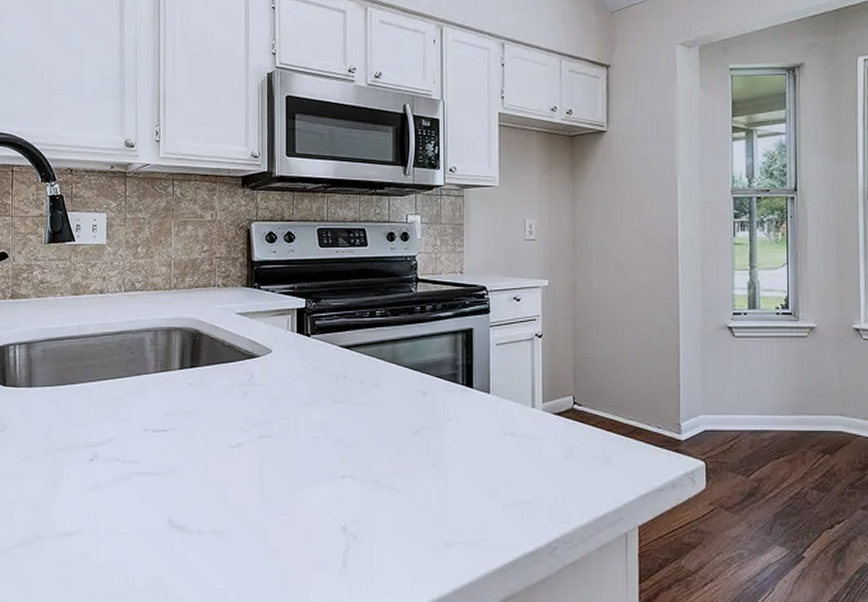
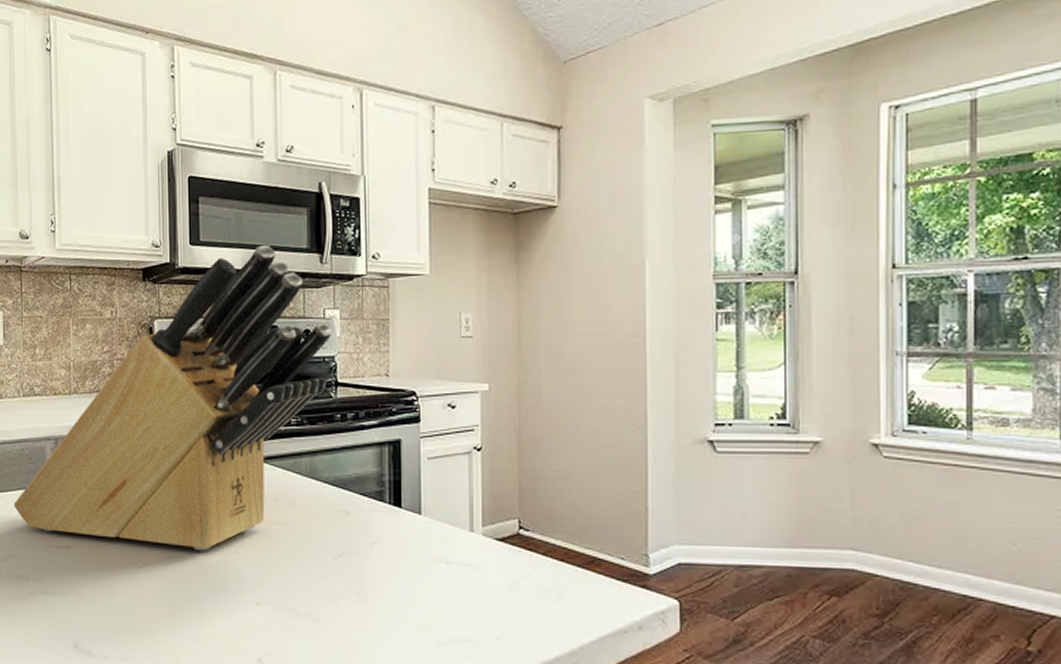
knife block: none [112,157,414,431] -> present [14,244,332,551]

